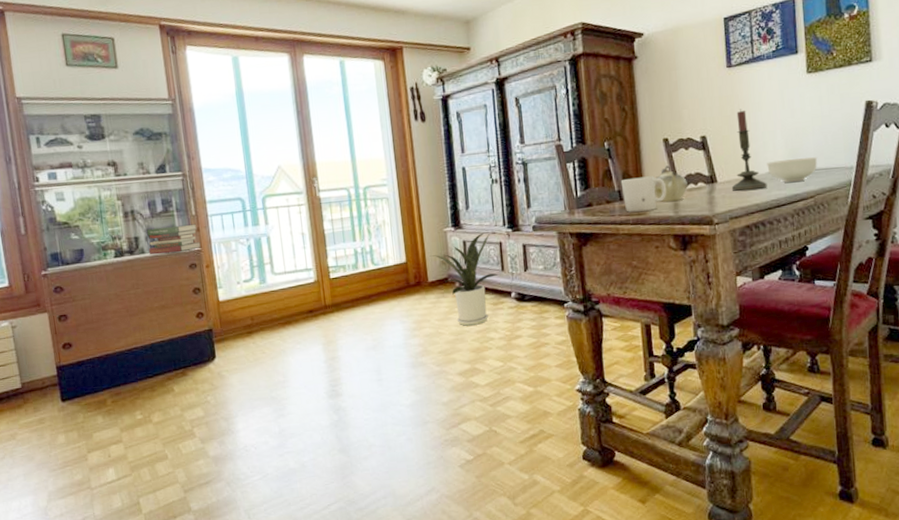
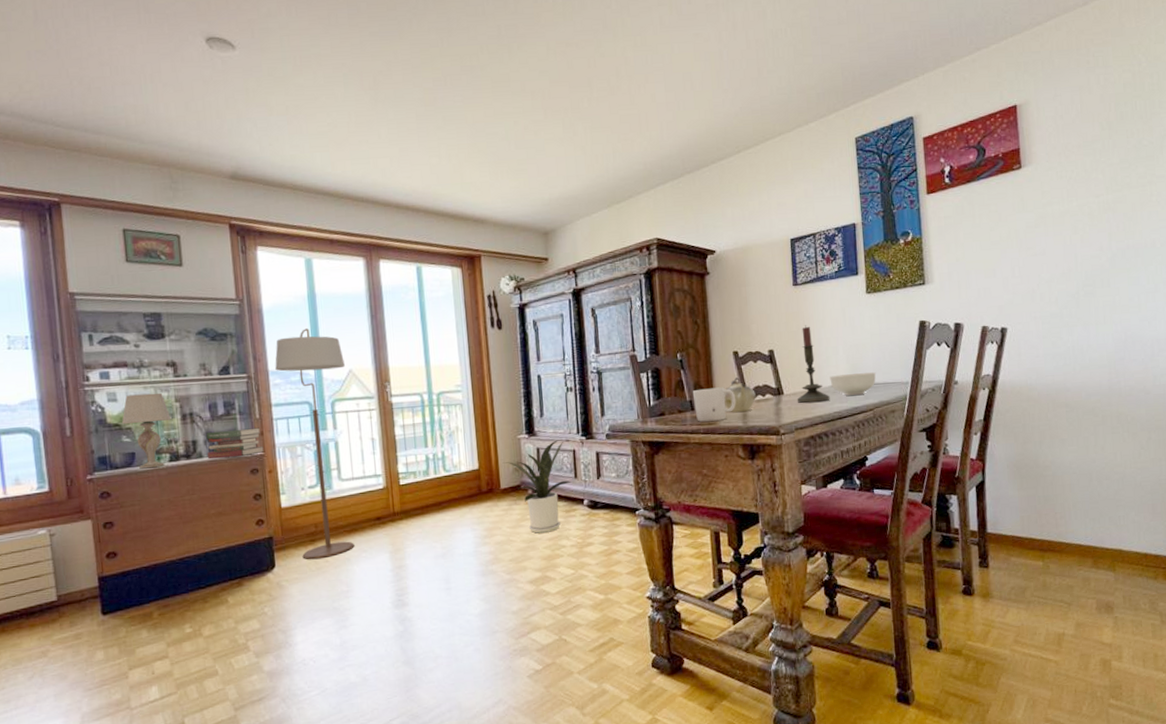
table lamp: none [70,191,114,265] -> present [122,393,170,469]
floor lamp: none [207,126,289,351] -> present [275,328,354,560]

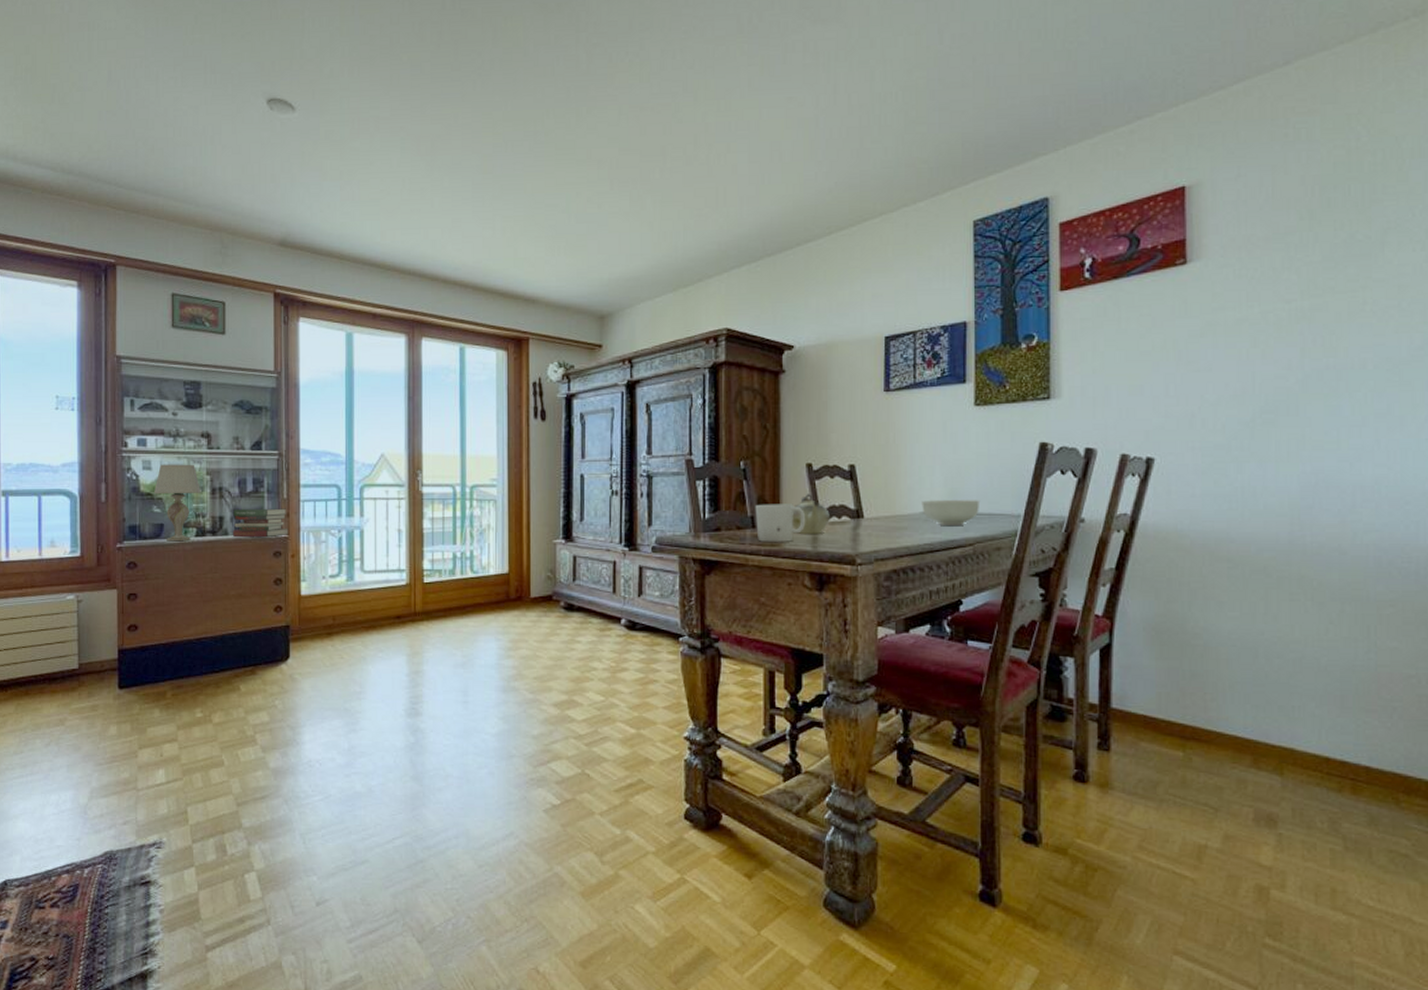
floor lamp: present [275,328,354,560] -> none [307,407,377,655]
house plant: present [502,440,571,534] -> none [534,548,609,651]
candle: present [797,325,830,403] -> none [879,438,920,529]

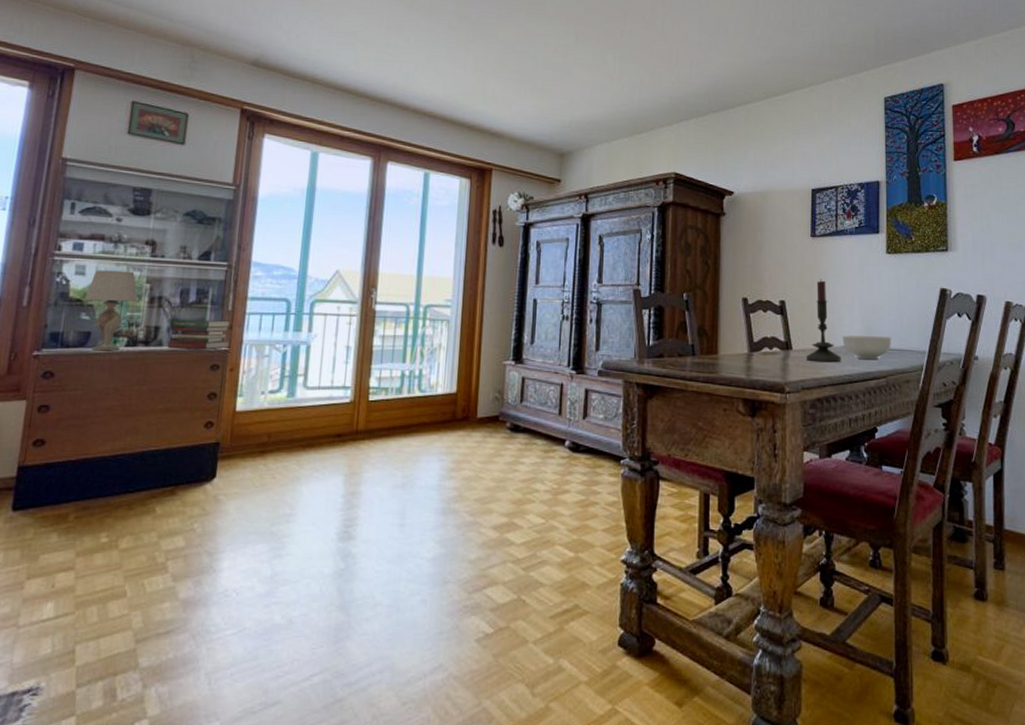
mug: present [755,504,806,543] -> none [695,333,741,371]
teapot: present [792,494,830,535] -> none [729,326,762,364]
candle: none [879,438,920,529] -> present [806,279,841,362]

